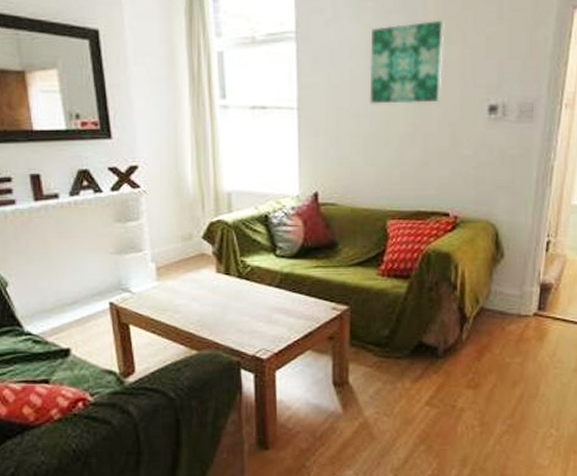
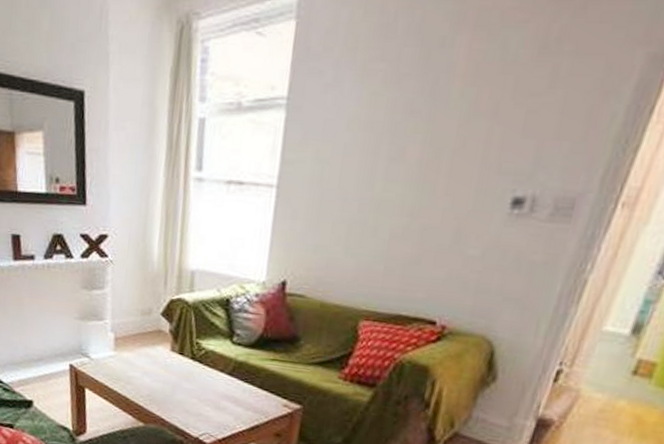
wall art: present [369,20,445,104] -> none [361,86,473,190]

